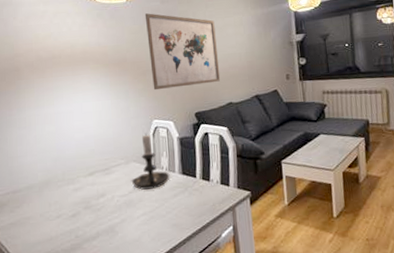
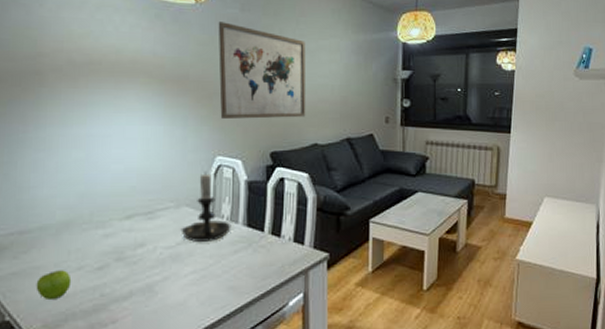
fruit: none [28,219,54,242] -> present [36,270,72,299]

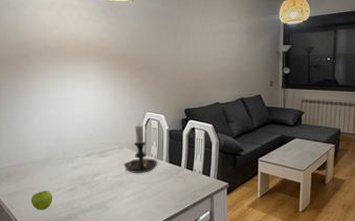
wall art: present [218,21,306,120] -> none [145,13,210,86]

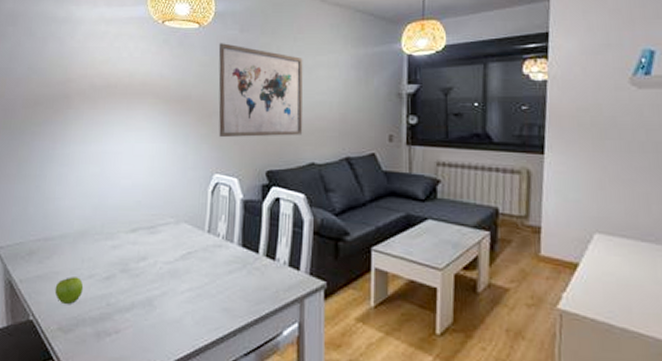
candle holder: present [123,124,158,173] -> none [179,189,227,260]
wall art: none [145,13,210,86] -> present [218,43,303,138]

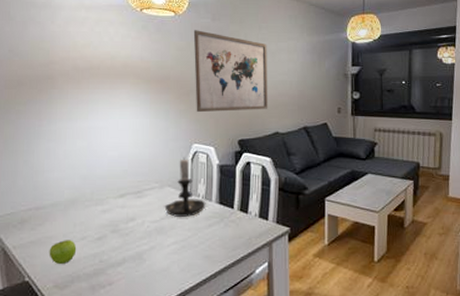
candle holder: none [179,189,227,260] -> present [164,157,206,217]

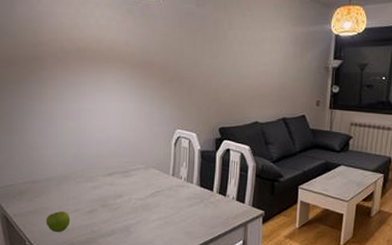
candle holder: present [164,157,206,217] -> none [149,142,188,197]
wall art: present [193,30,268,113] -> none [177,15,251,100]

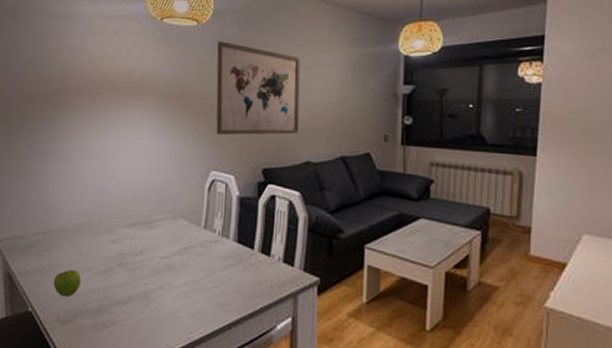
wall art: none [177,15,251,100] -> present [216,41,301,135]

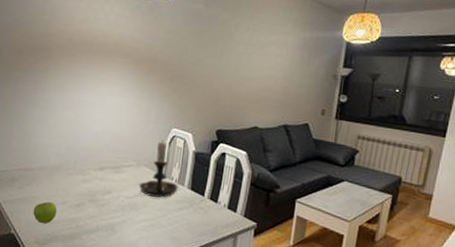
candle holder: none [176,186,223,255] -> present [139,140,179,198]
wall art: present [216,41,301,135] -> none [179,14,257,102]

